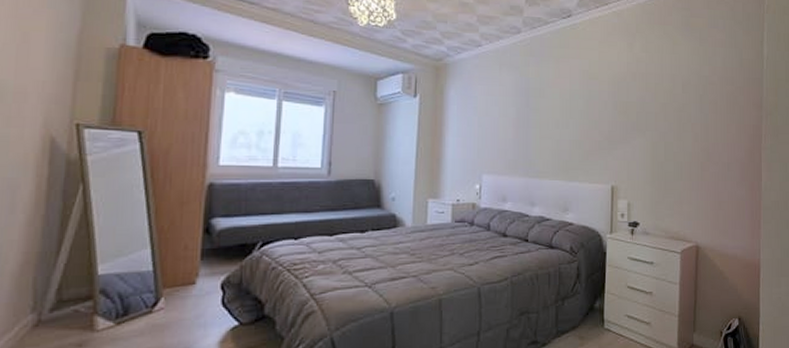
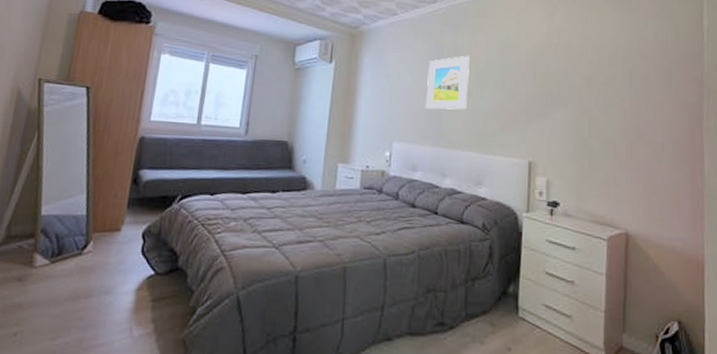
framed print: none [512,86,554,141] -> present [425,55,470,110]

